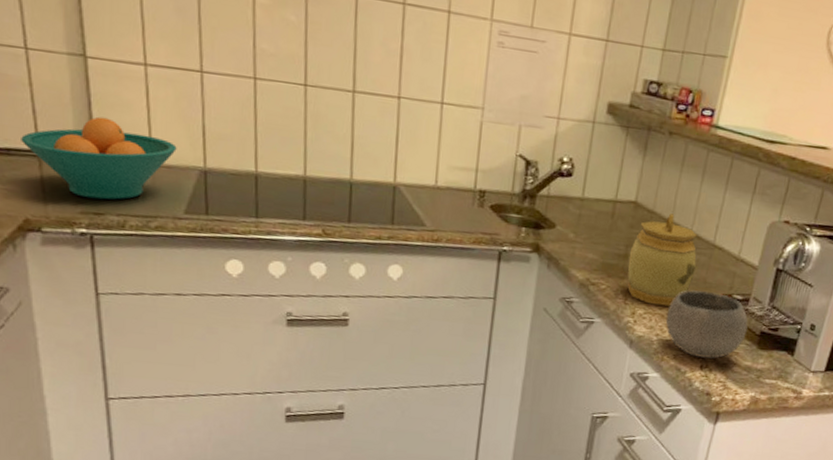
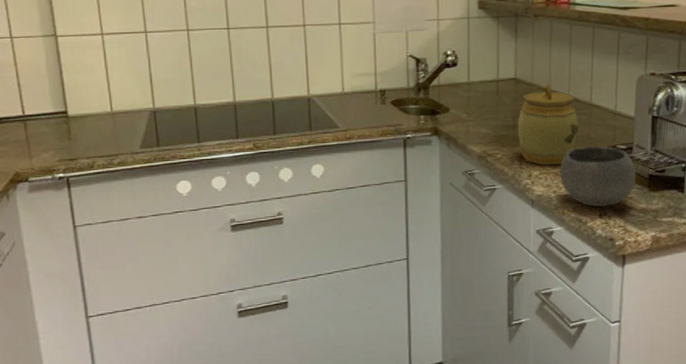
fruit bowl: present [21,116,177,200] -> none [10,81,131,148]

